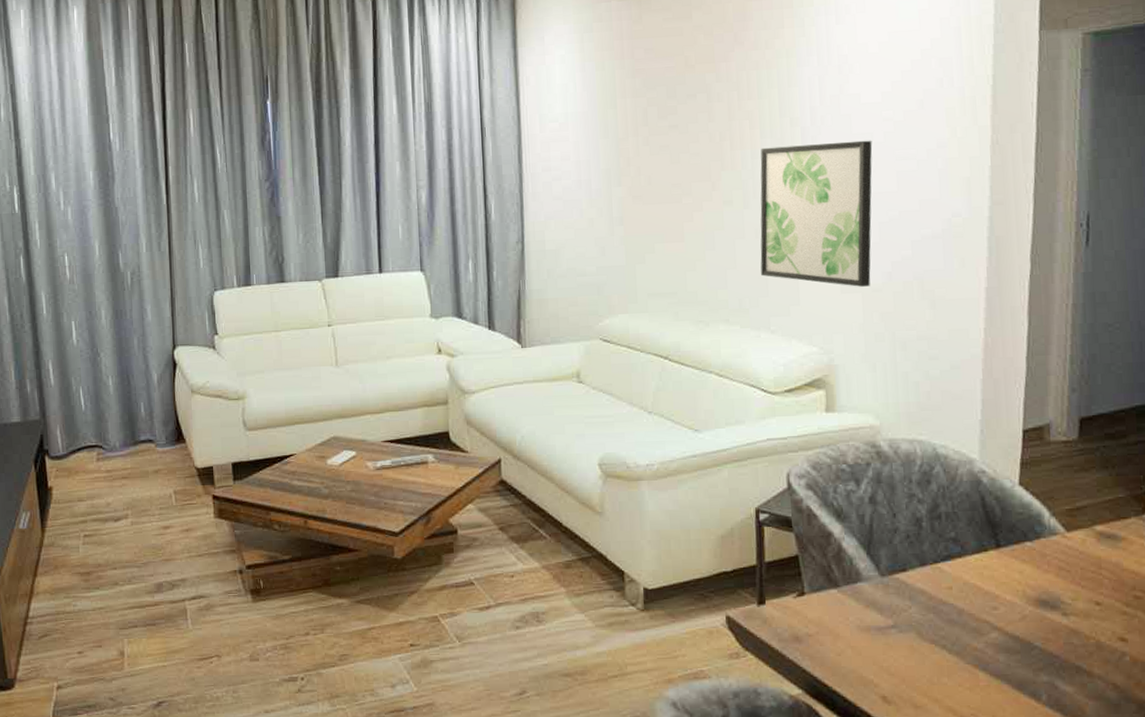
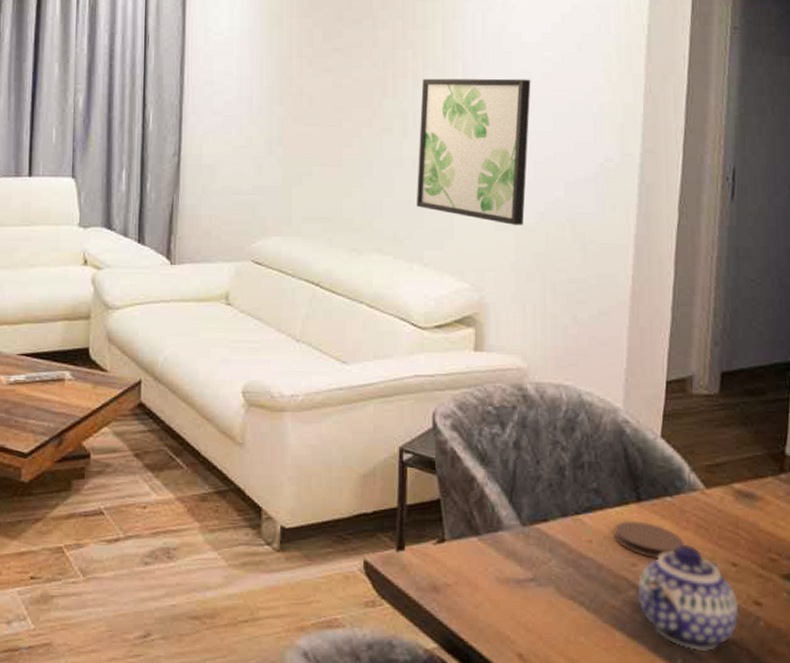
coaster: none [974,567,1046,601] -> present [615,521,684,558]
teapot: none [999,586,1104,686] -> present [637,544,739,651]

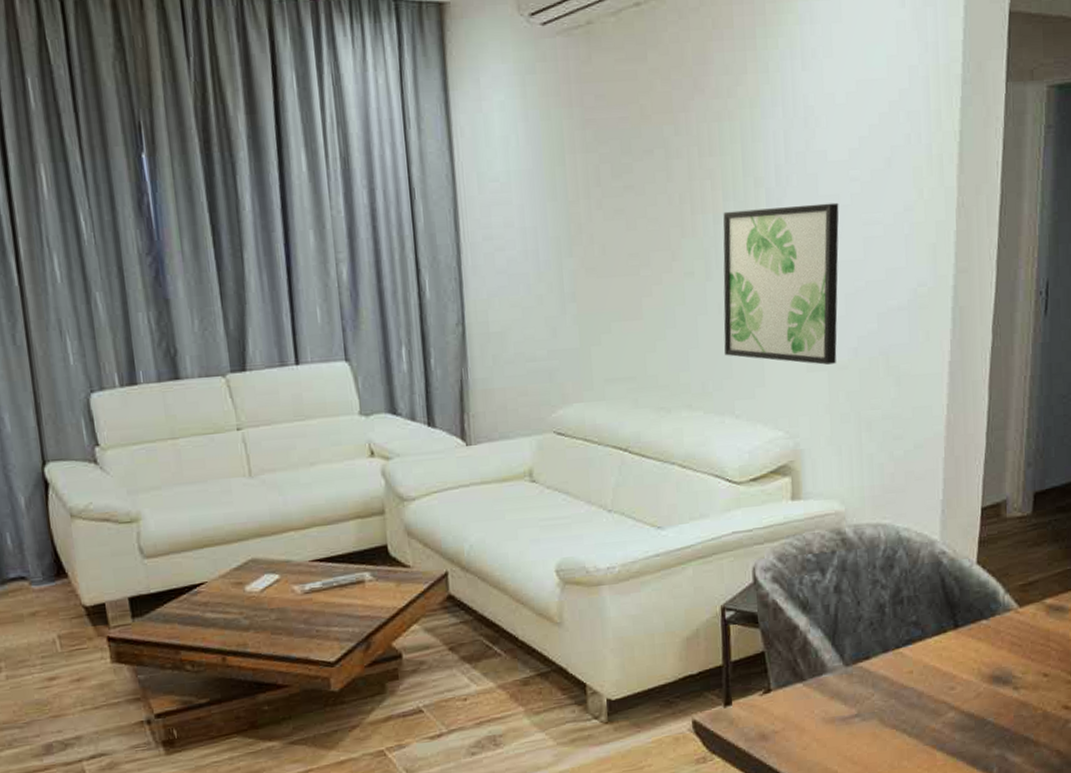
coaster: present [615,521,684,558] -> none [934,647,999,680]
teapot: present [637,544,739,651] -> none [955,662,1050,759]

